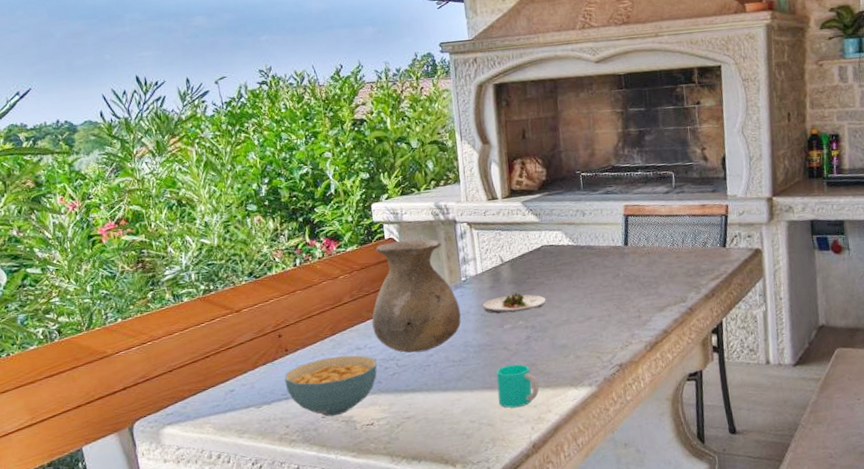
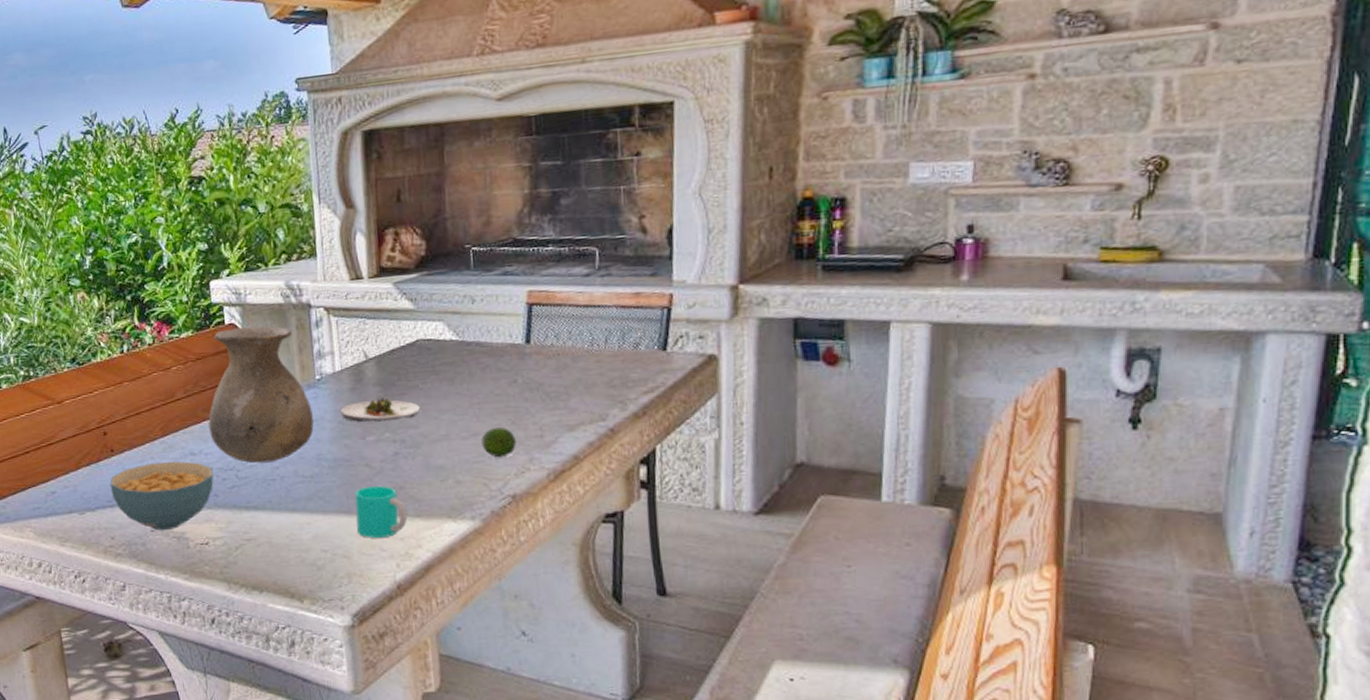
fruit: none [594,311,621,336] -> present [481,426,516,458]

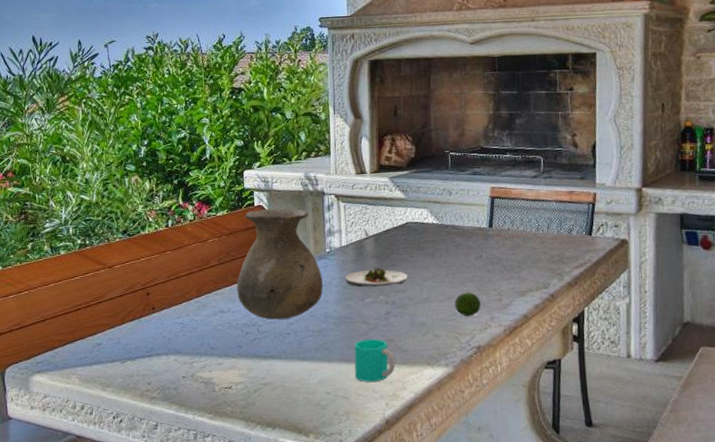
cereal bowl: present [109,460,214,531] -> none [149,317,239,377]

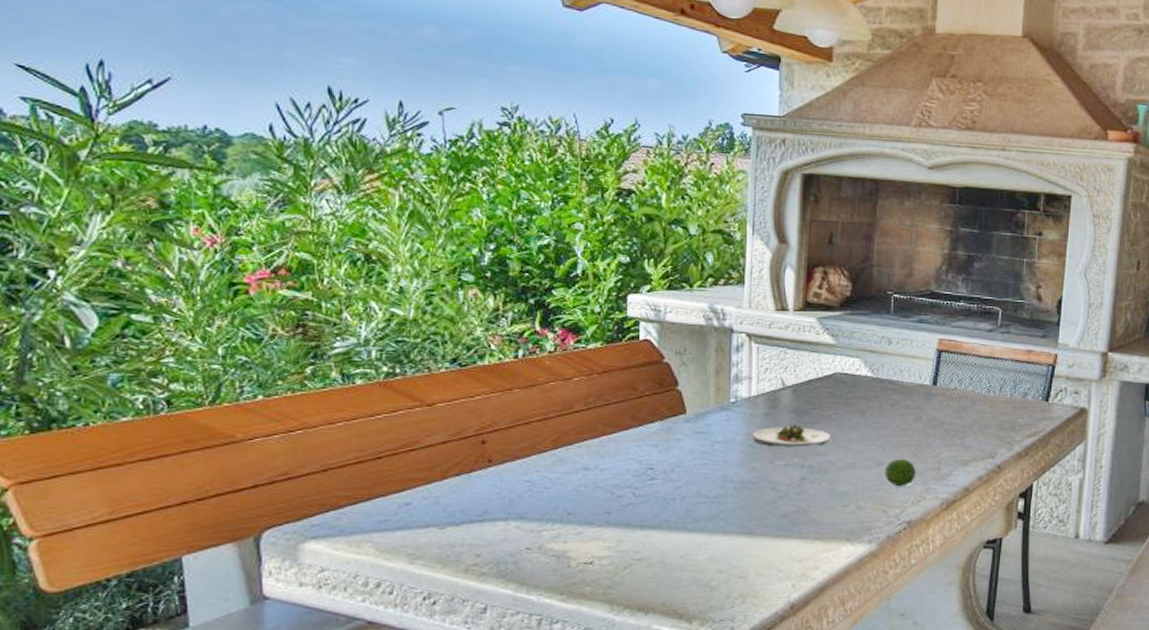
vase: present [236,208,323,320] -> none [609,343,723,482]
cup: present [354,338,396,382] -> none [757,508,808,559]

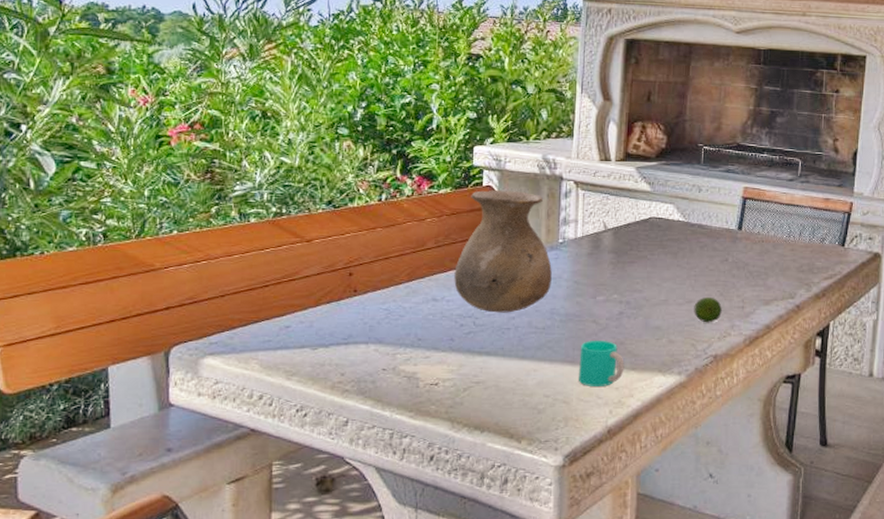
vase: none [609,343,723,482] -> present [454,189,552,313]
salad plate: present [752,424,830,447] -> none [577,263,646,284]
cup: none [757,508,808,559] -> present [579,340,624,386]

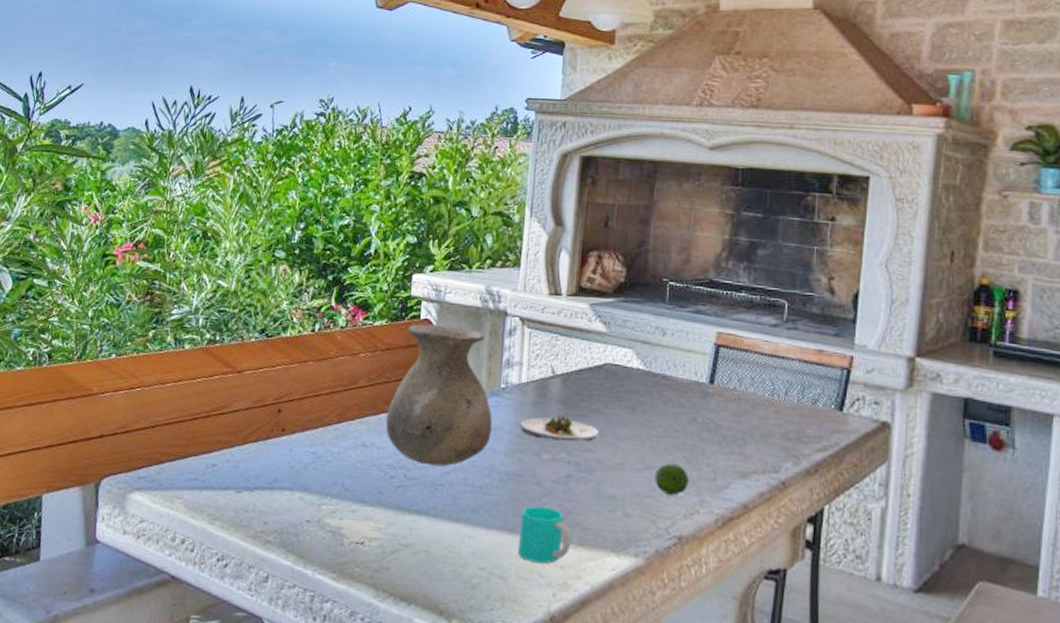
salad plate: none [577,263,646,284] -> present [520,416,599,442]

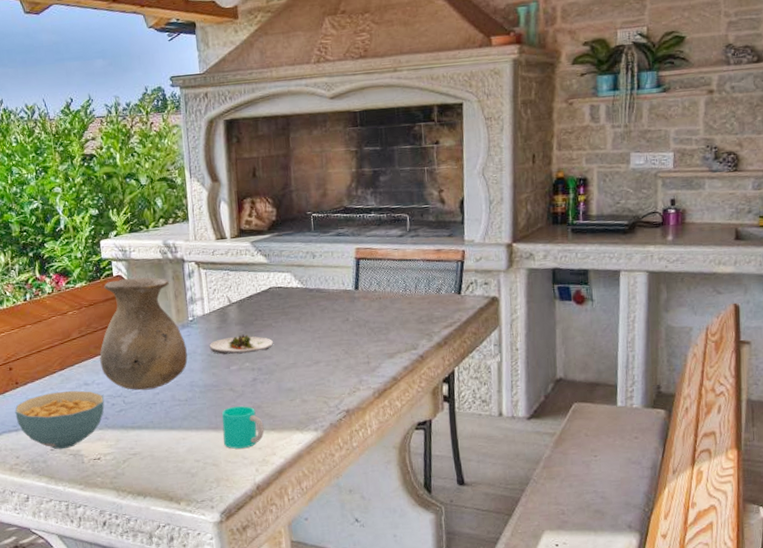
cereal bowl: none [273,449,382,524] -> present [15,390,105,450]
fruit: present [655,463,689,496] -> none [322,356,349,381]

